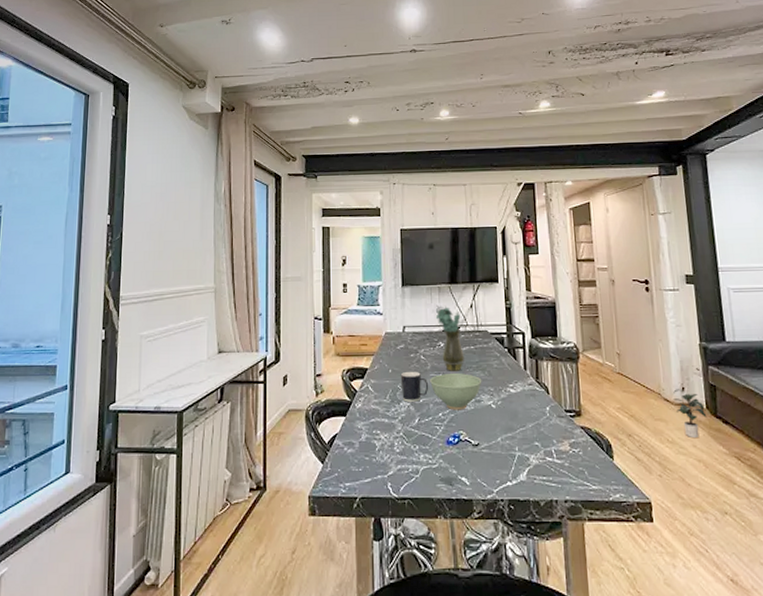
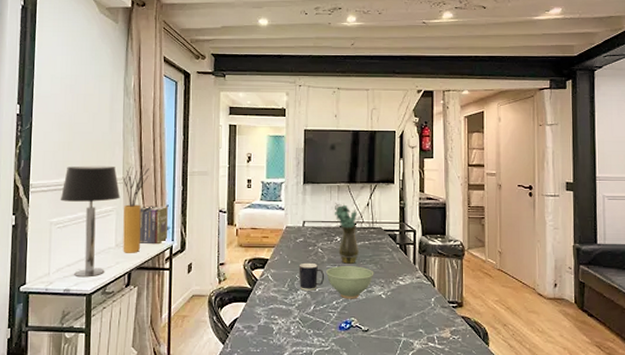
table lamp: none [150,274,212,394] -> present [60,165,121,278]
vase: none [214,271,241,366] -> present [122,163,149,253]
books: none [231,314,262,356] -> present [139,206,168,245]
potted plant: present [673,389,707,439] -> none [546,285,575,329]

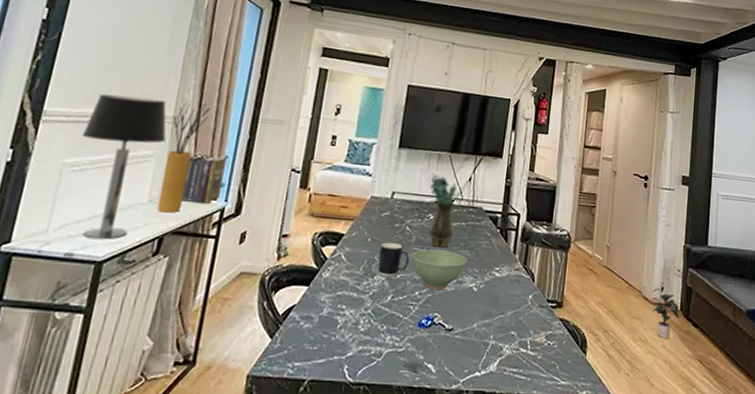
potted plant: none [546,285,575,329] -> present [651,288,680,339]

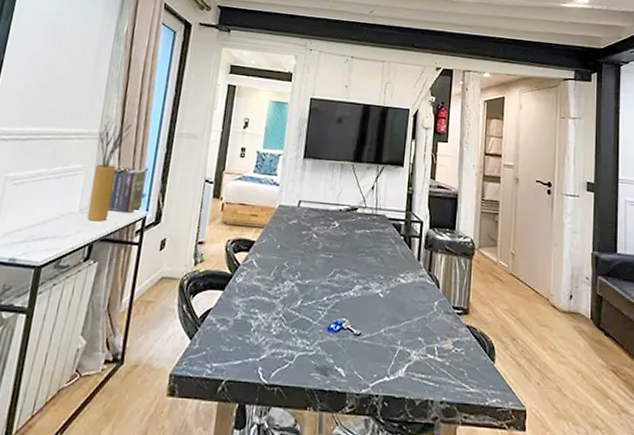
table lamp: present [81,94,166,240] -> none [21,114,94,246]
mug: present [377,241,409,277] -> none [287,248,317,283]
bowl: present [411,249,468,291] -> none [319,256,373,296]
vase: present [429,173,457,248] -> none [334,182,361,254]
potted plant: present [651,288,680,339] -> none [560,296,590,349]

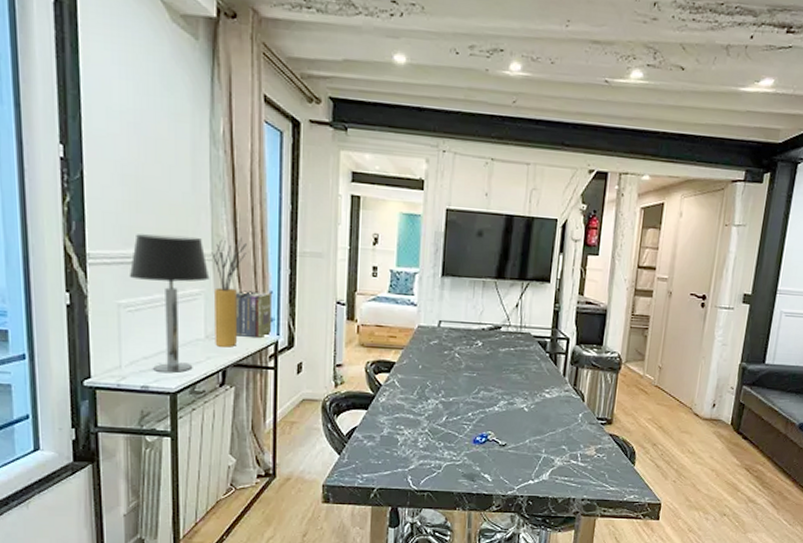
table lamp: none [21,114,94,246] -> present [129,234,210,373]

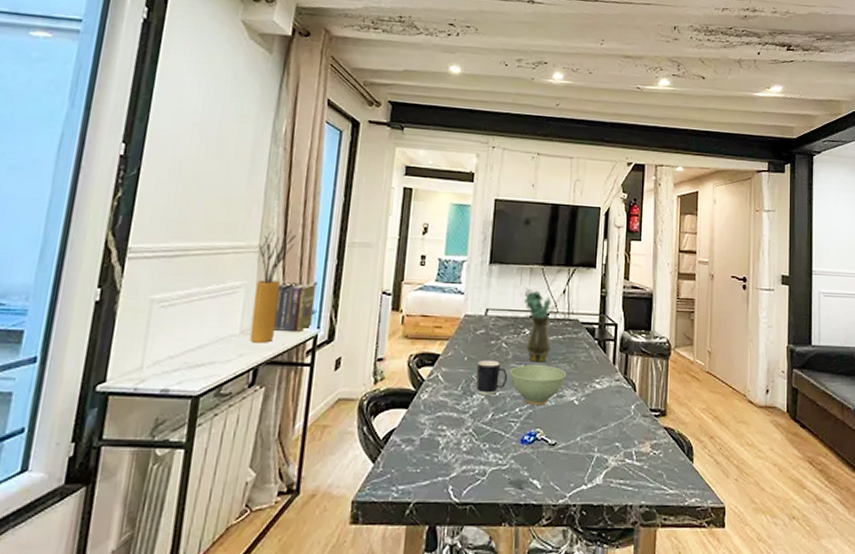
table lamp: present [129,234,210,373] -> none [168,227,254,374]
mug: none [430,368,460,400] -> present [476,359,507,395]
bowl: none [462,374,518,411] -> present [510,365,567,406]
vase: none [476,300,504,372] -> present [523,287,552,362]

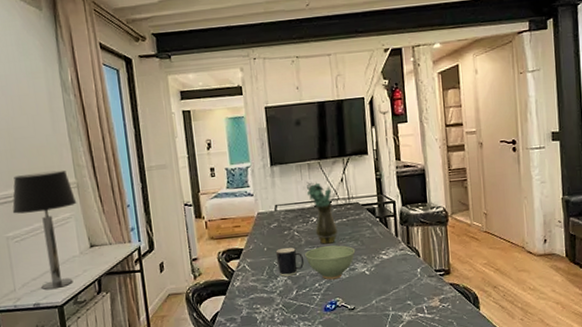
table lamp: none [168,227,254,374] -> present [12,170,77,290]
vase: present [249,229,296,343] -> none [75,163,106,260]
books: present [272,282,316,333] -> none [99,206,134,248]

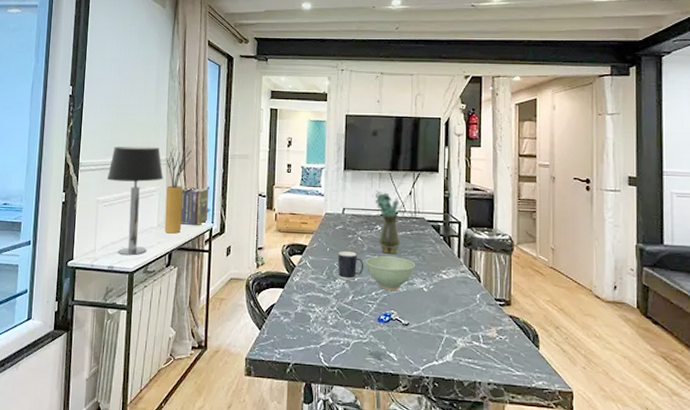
vase: none [75,163,106,260] -> present [164,145,192,234]
books: none [99,206,134,248] -> present [180,187,208,226]

